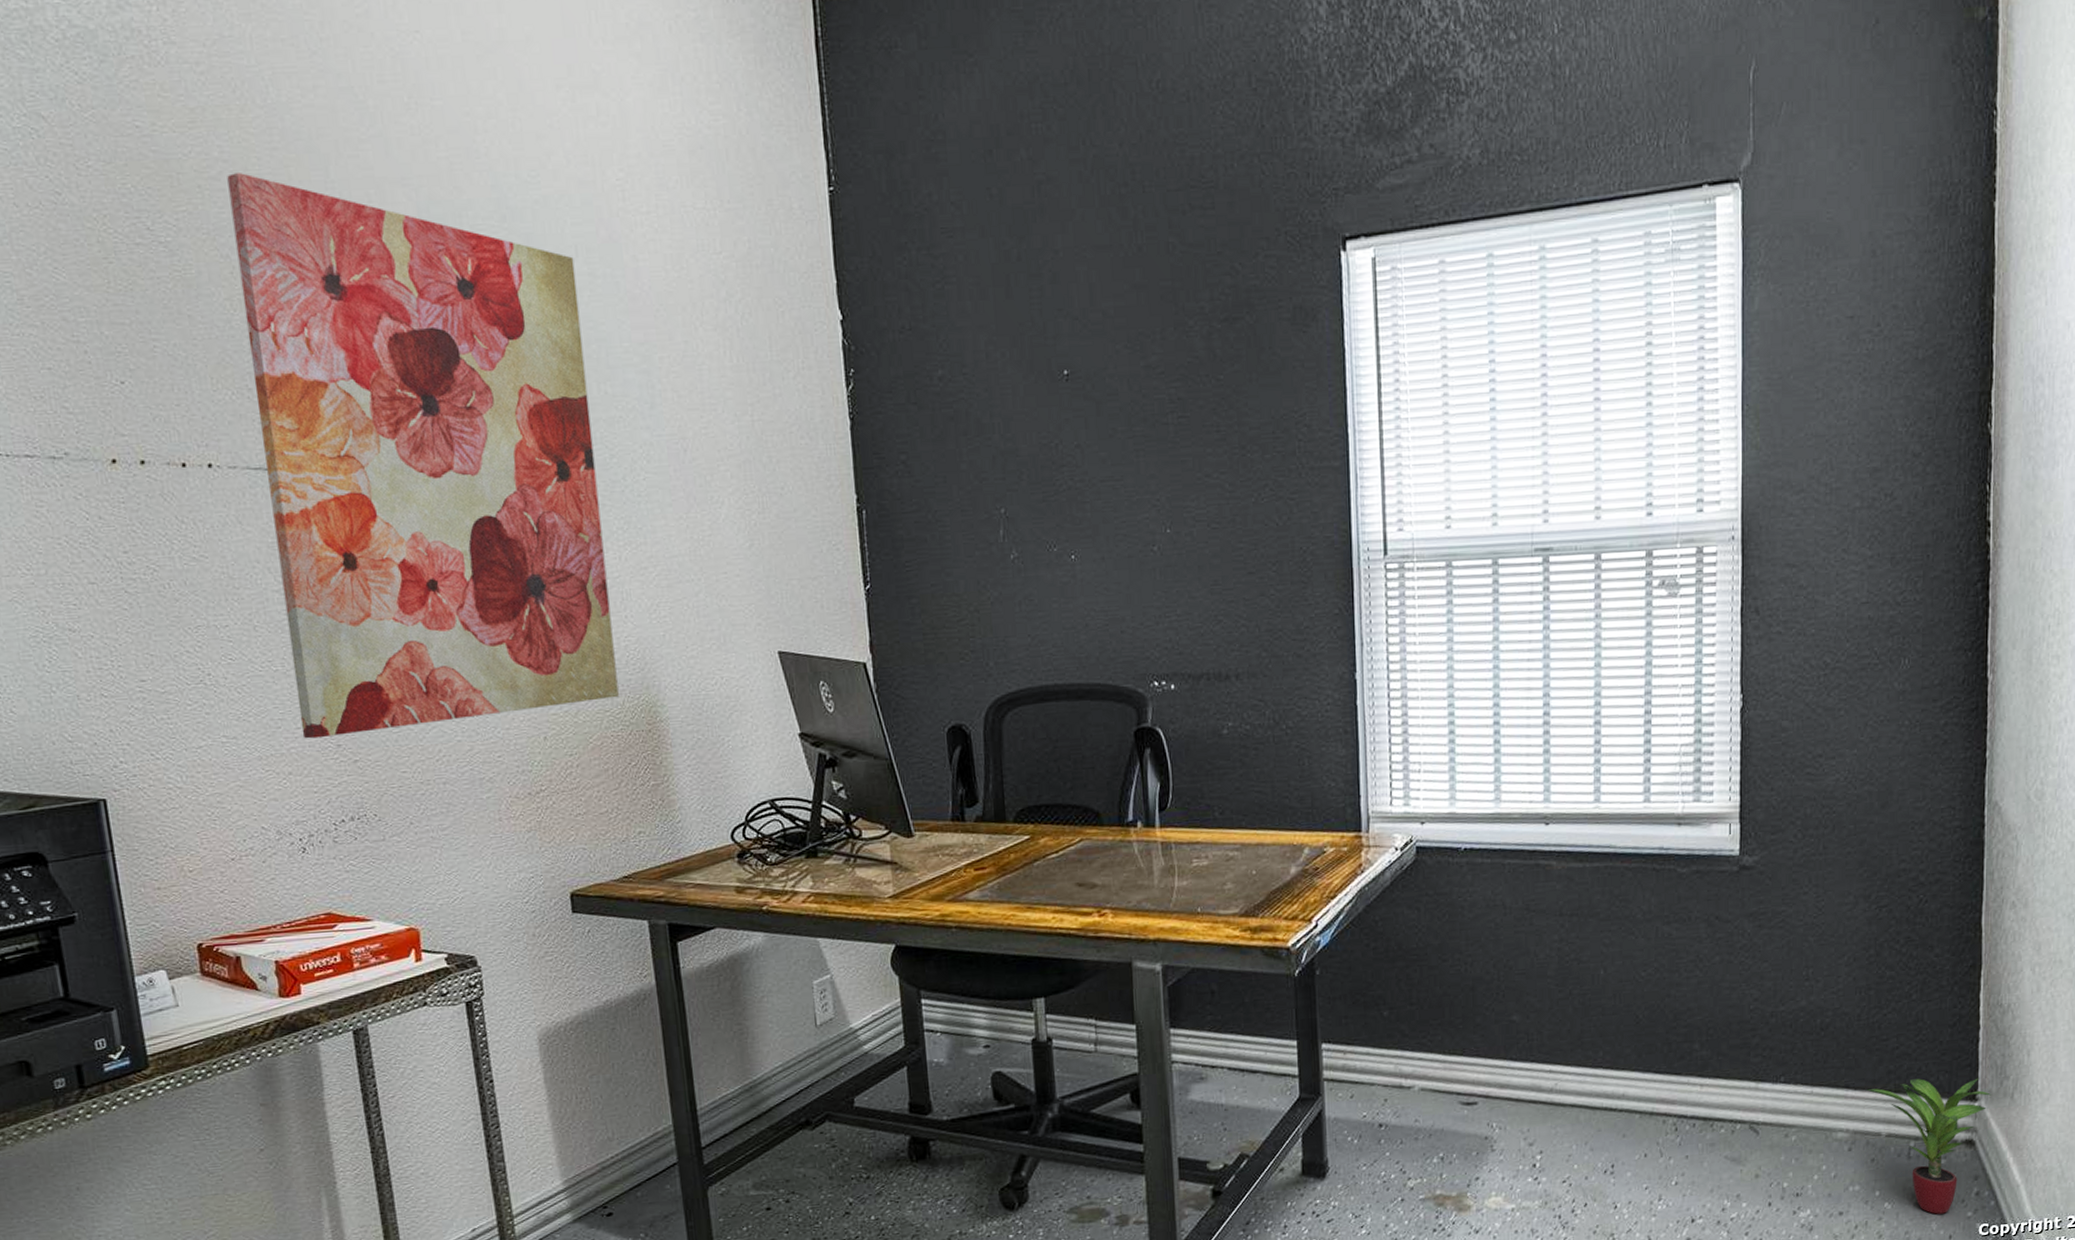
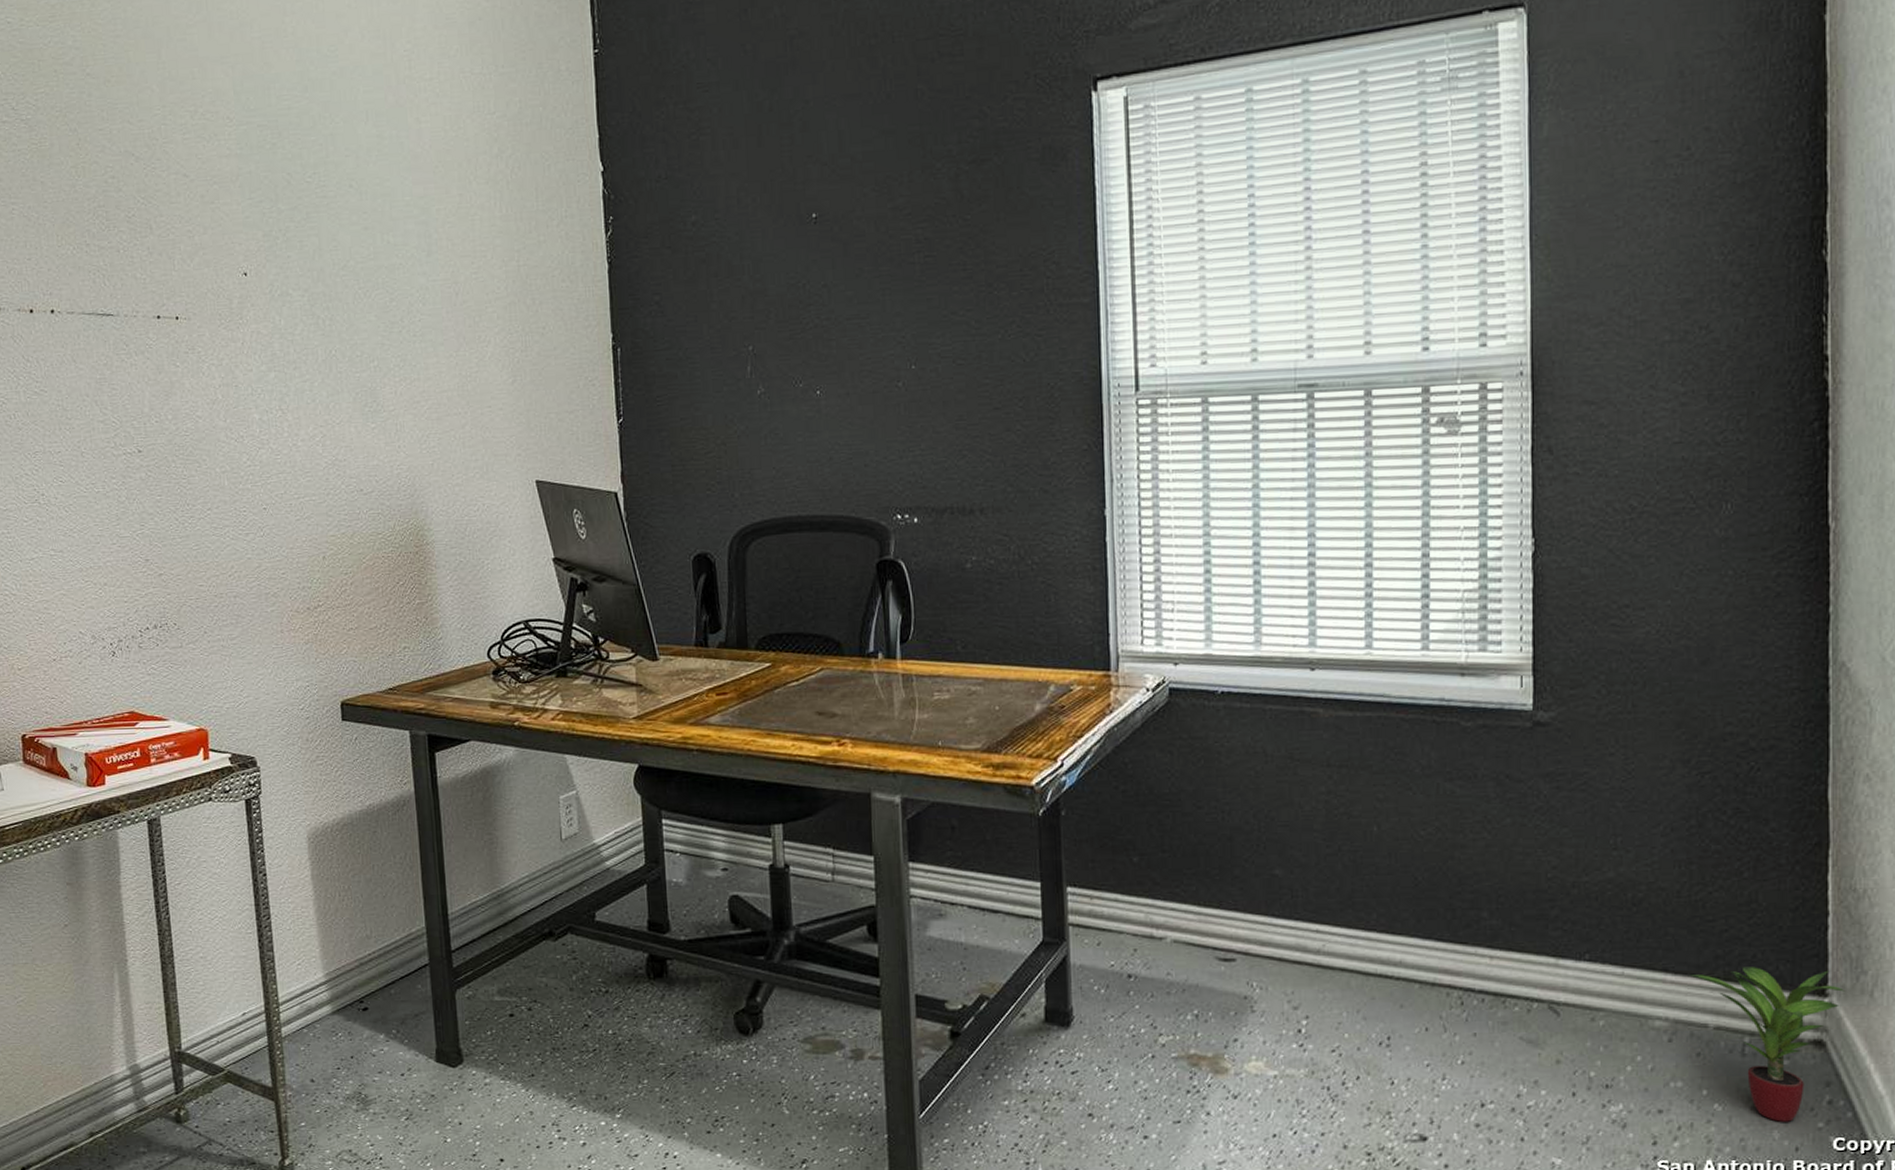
wall art: present [227,171,619,739] -> none [78,57,390,554]

